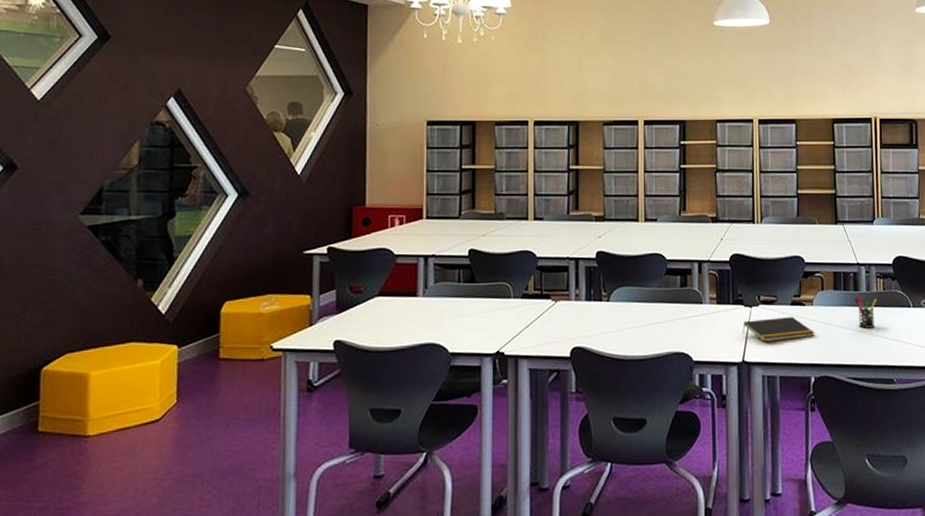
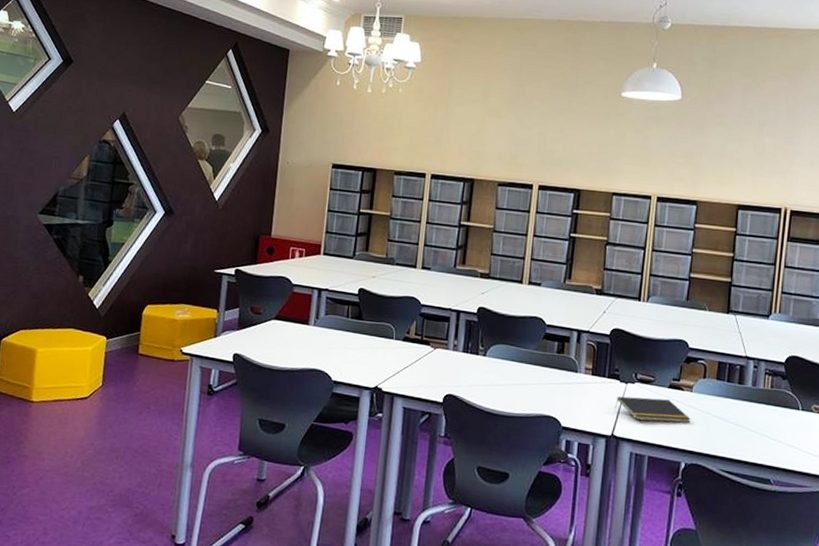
pen holder: present [855,295,878,328] -> none [738,389,763,424]

